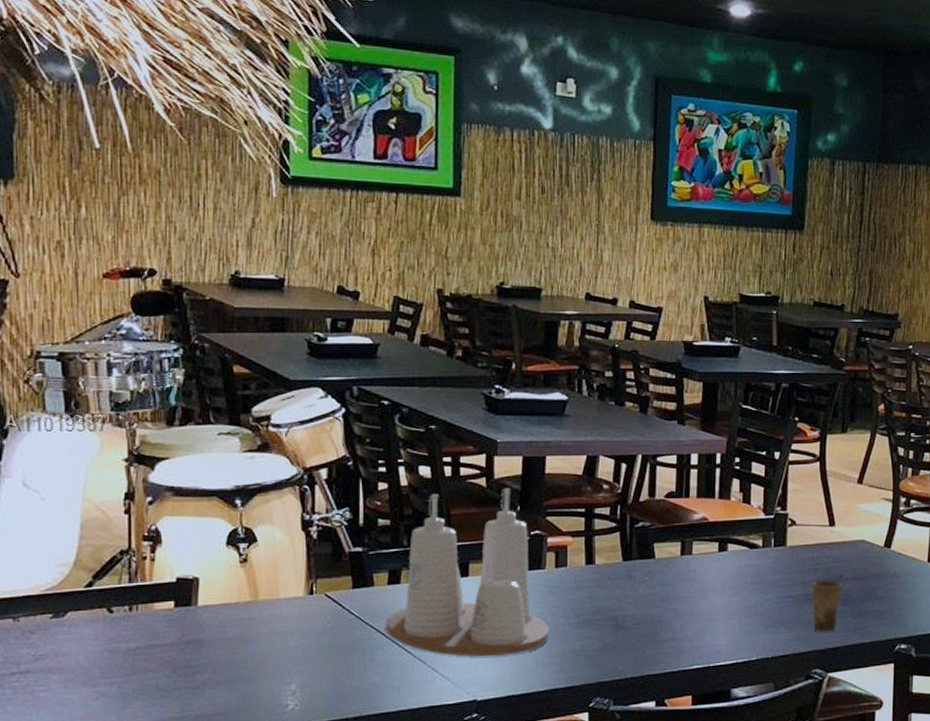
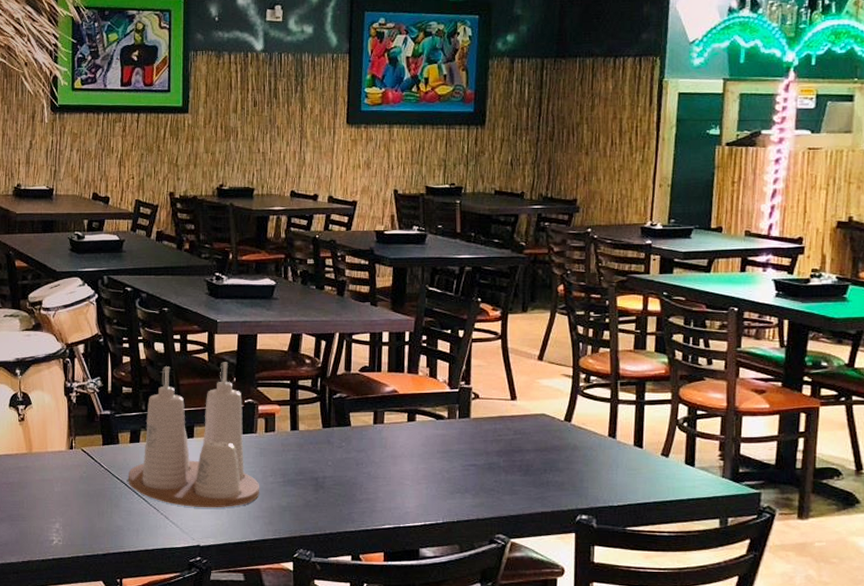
cup: present [812,573,843,632] -> none [494,445,525,500]

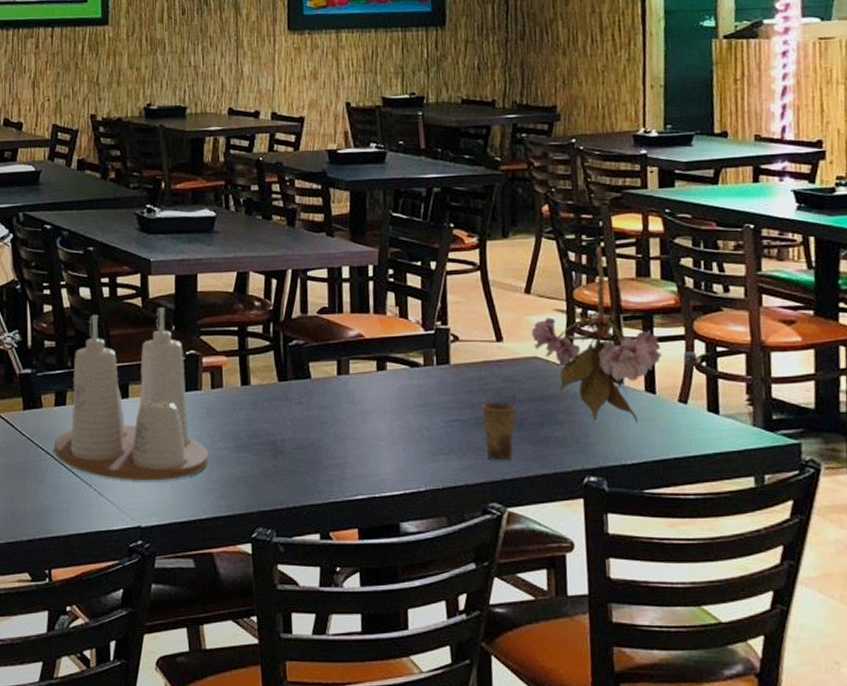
cup: none [494,445,525,500] -> present [482,394,517,461]
flower: none [541,322,680,473] -> present [531,246,697,424]

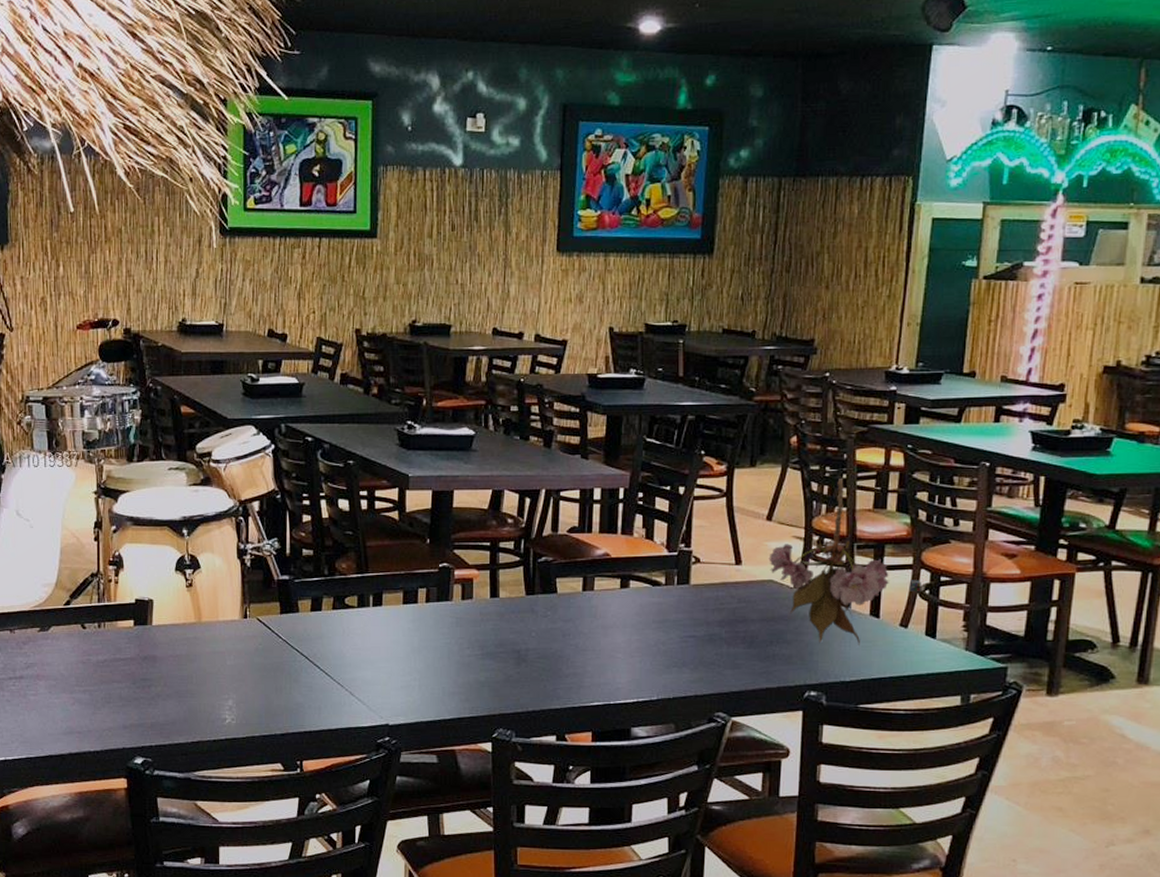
condiment set: present [55,307,208,482] -> none [309,521,455,684]
cup: present [482,394,517,461] -> none [715,614,750,675]

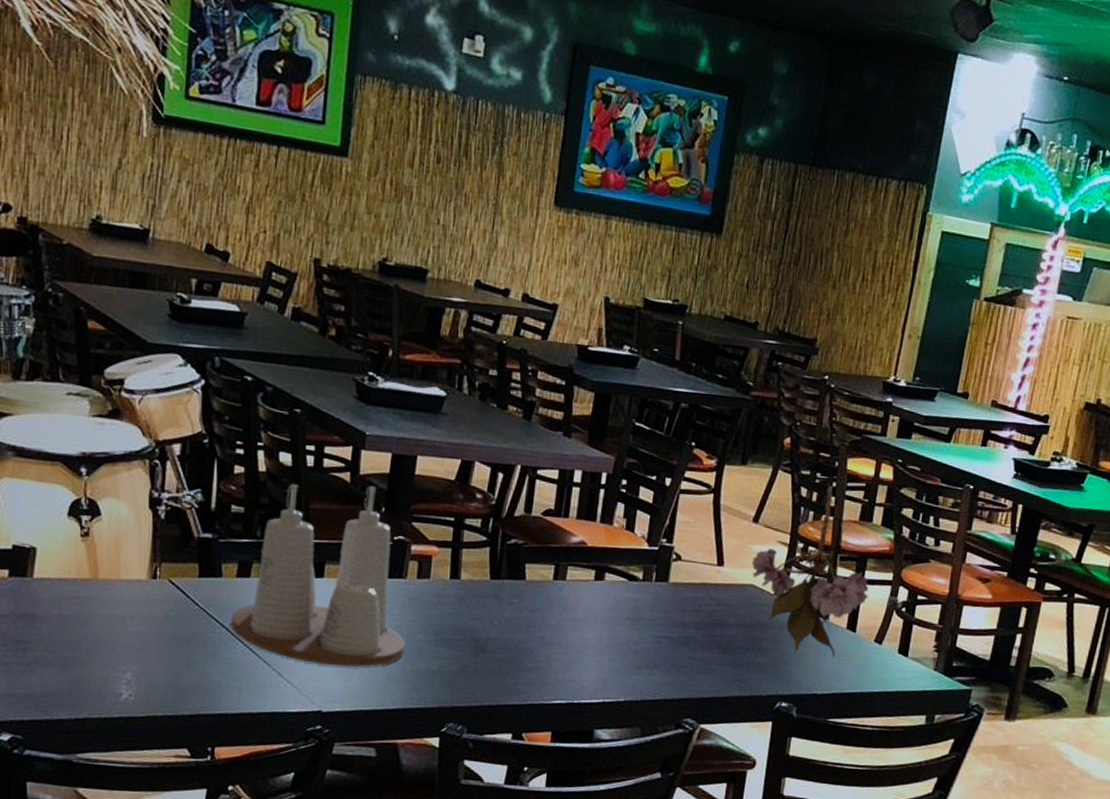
condiment set: none [309,521,455,684] -> present [232,484,405,667]

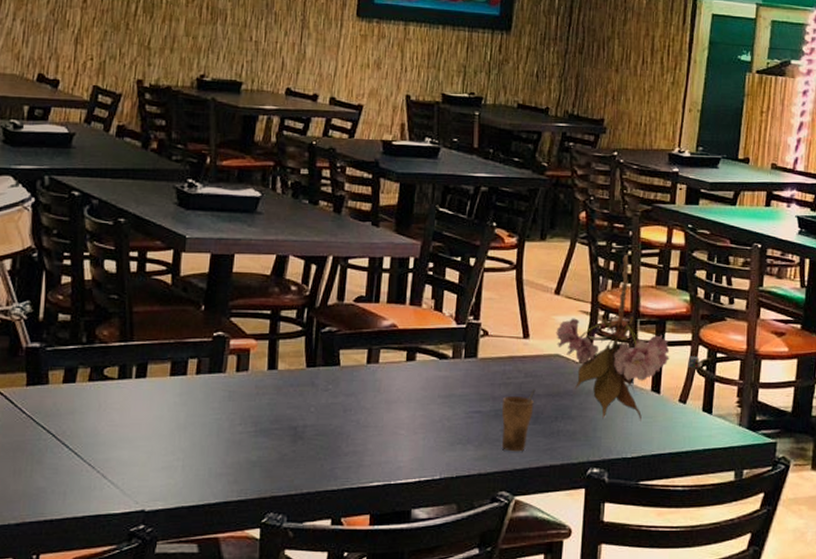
condiment set: present [232,484,405,667] -> none [57,286,225,464]
cup: none [689,618,727,681] -> present [501,389,536,452]

